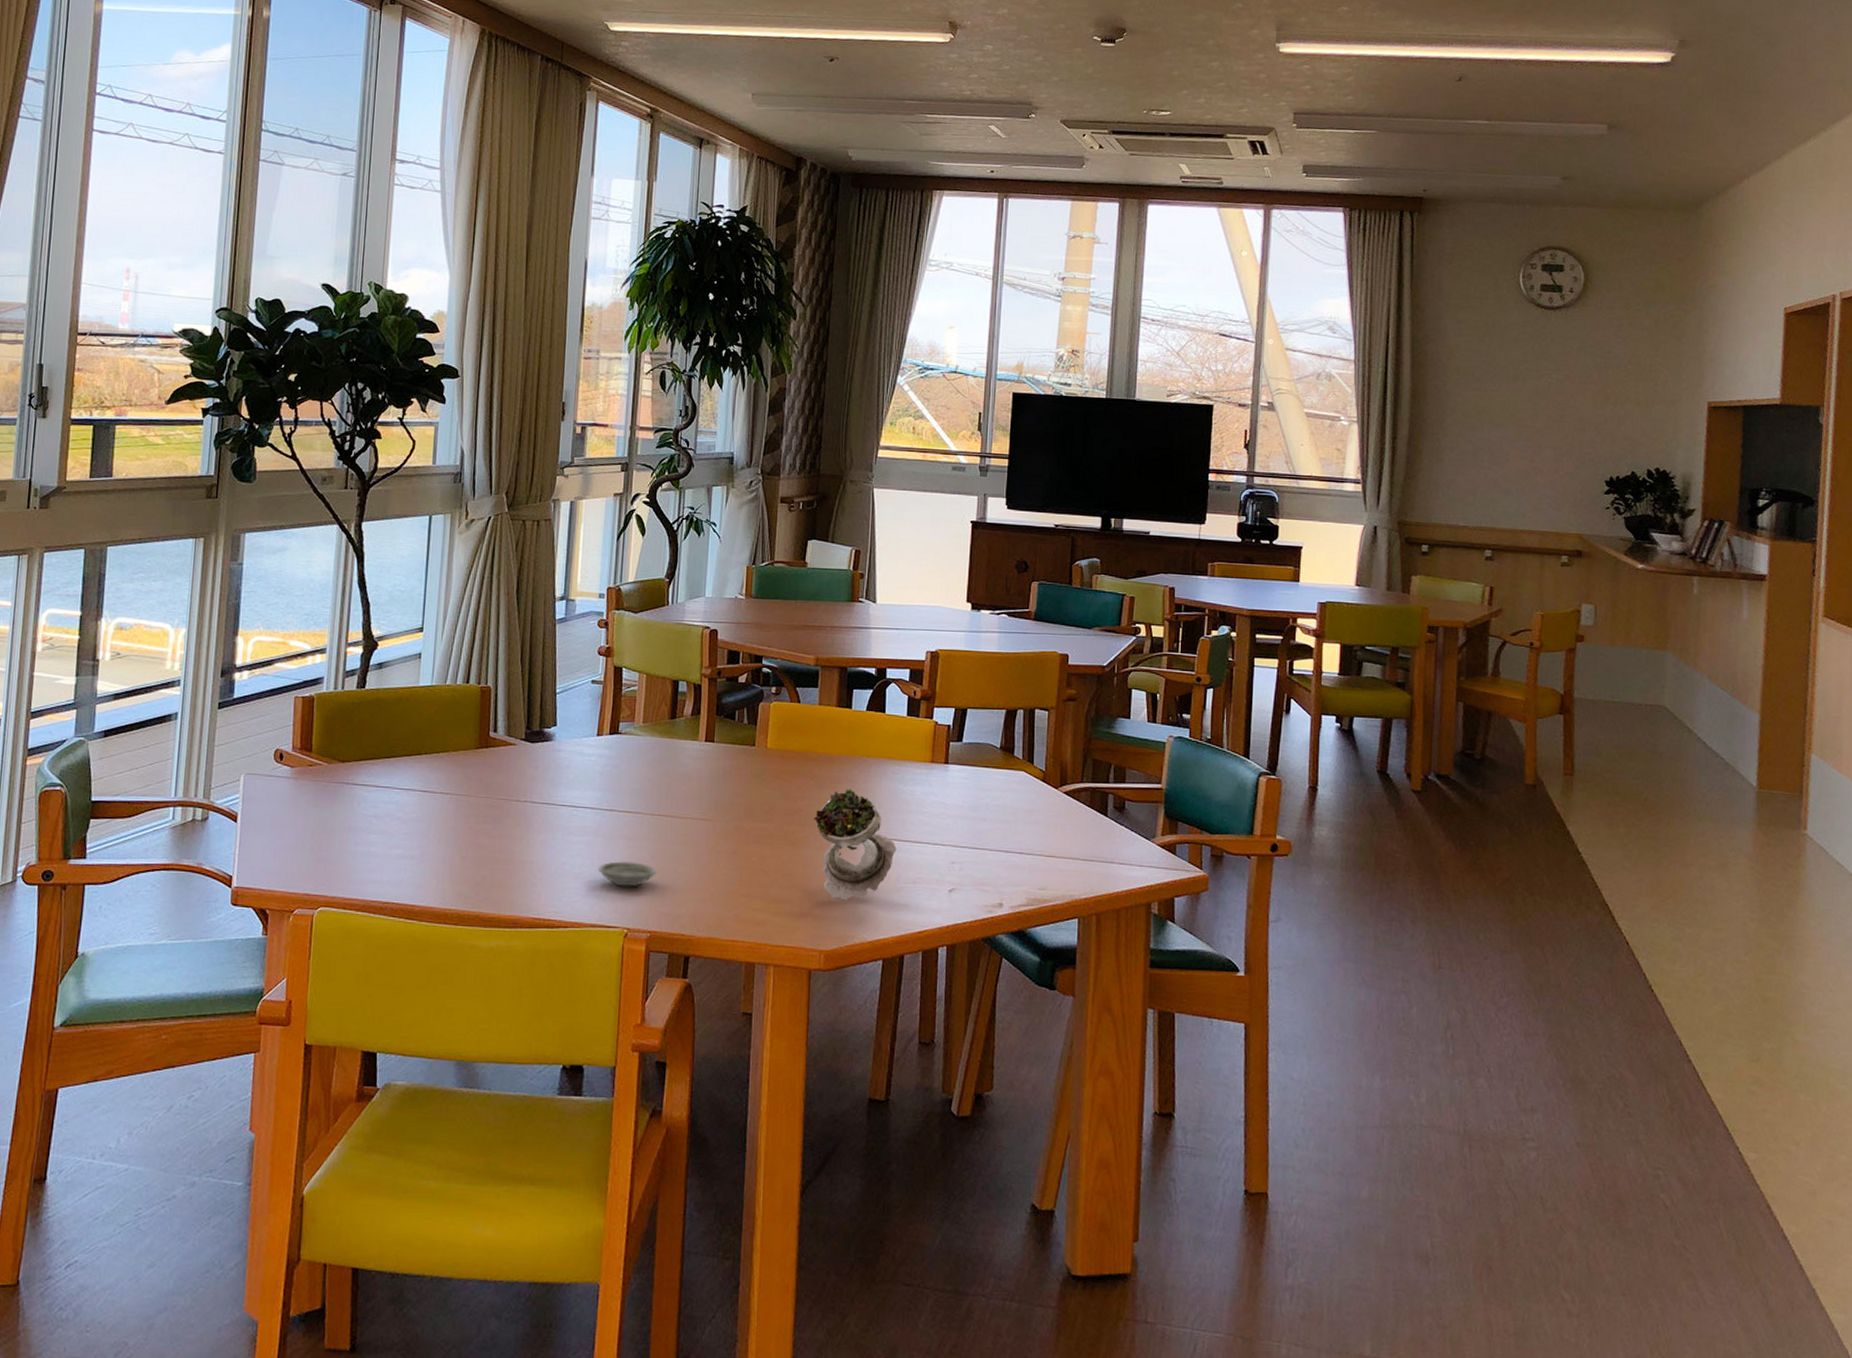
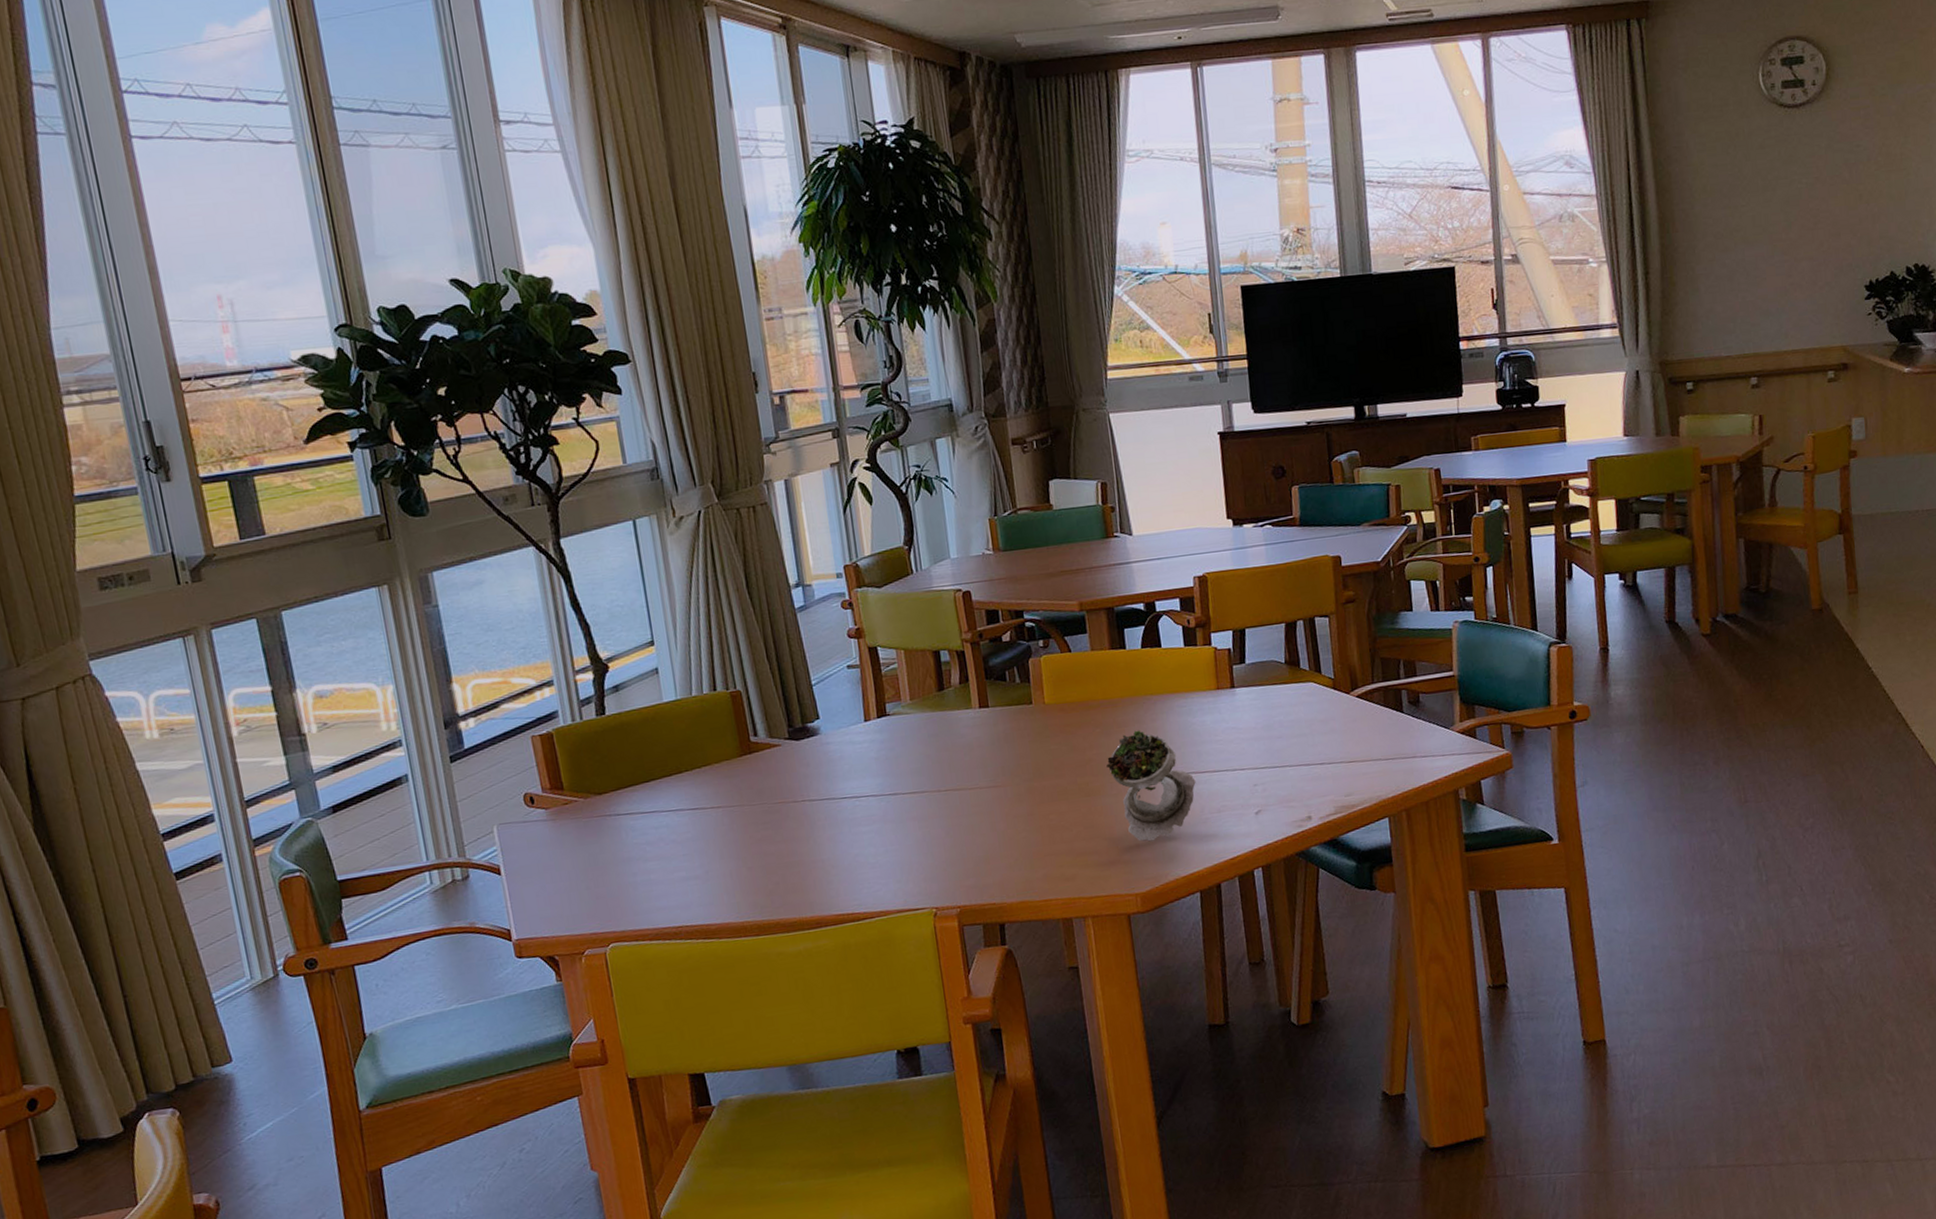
saucer: present [597,861,657,887] -> none [893,841,955,868]

